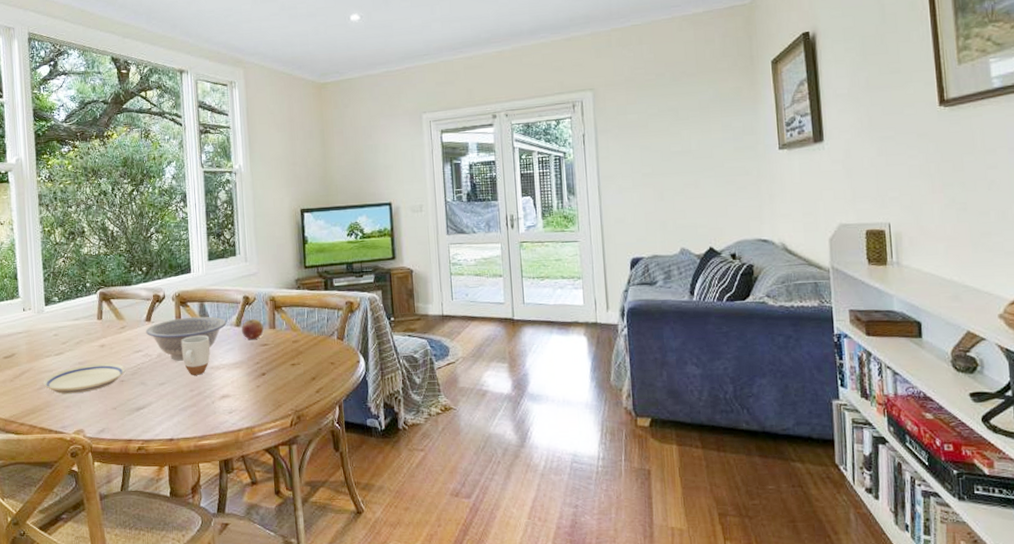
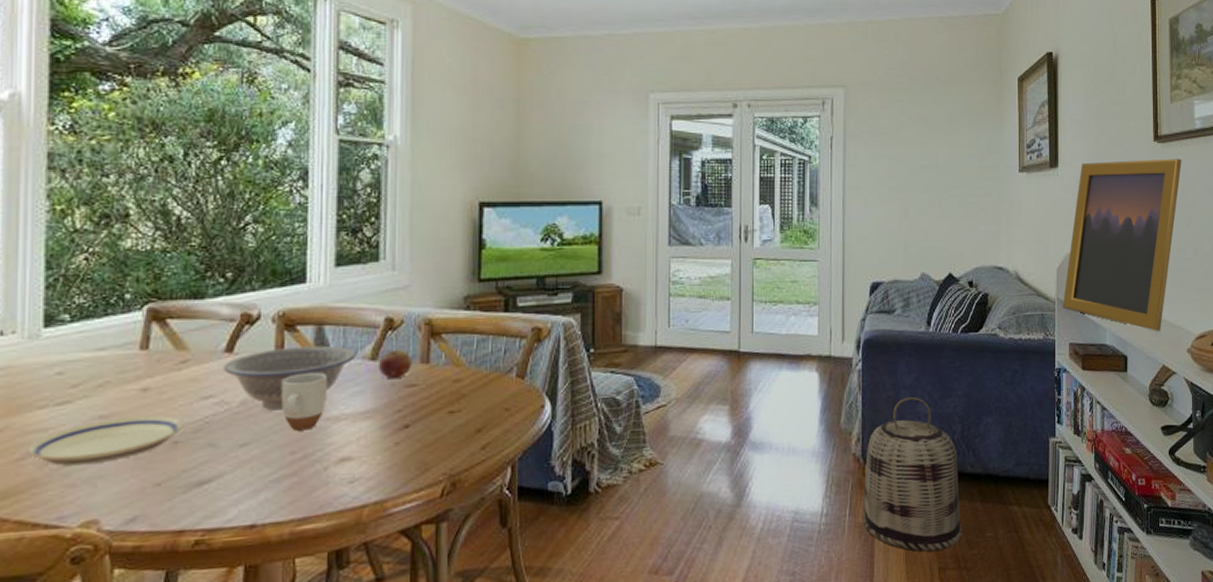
basket: none [637,358,741,498] -> present [863,396,962,552]
picture frame: none [838,120,978,298] -> present [1062,158,1182,332]

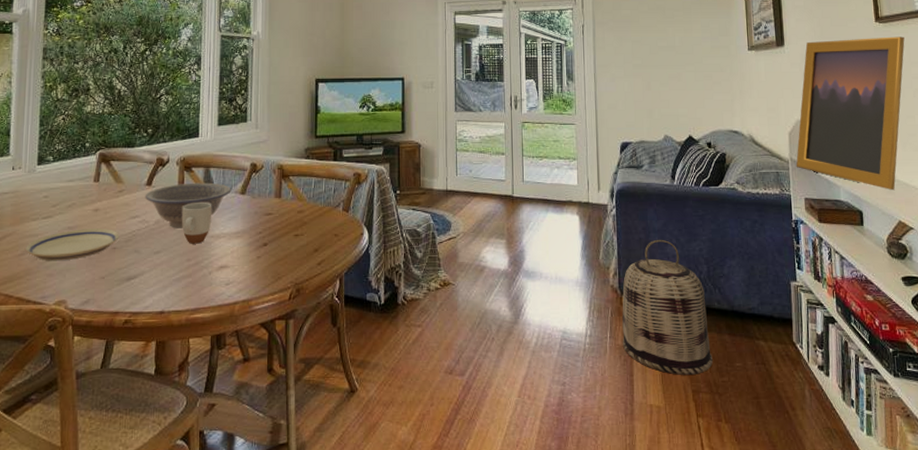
fruit: present [377,350,412,378] -> none [245,187,269,208]

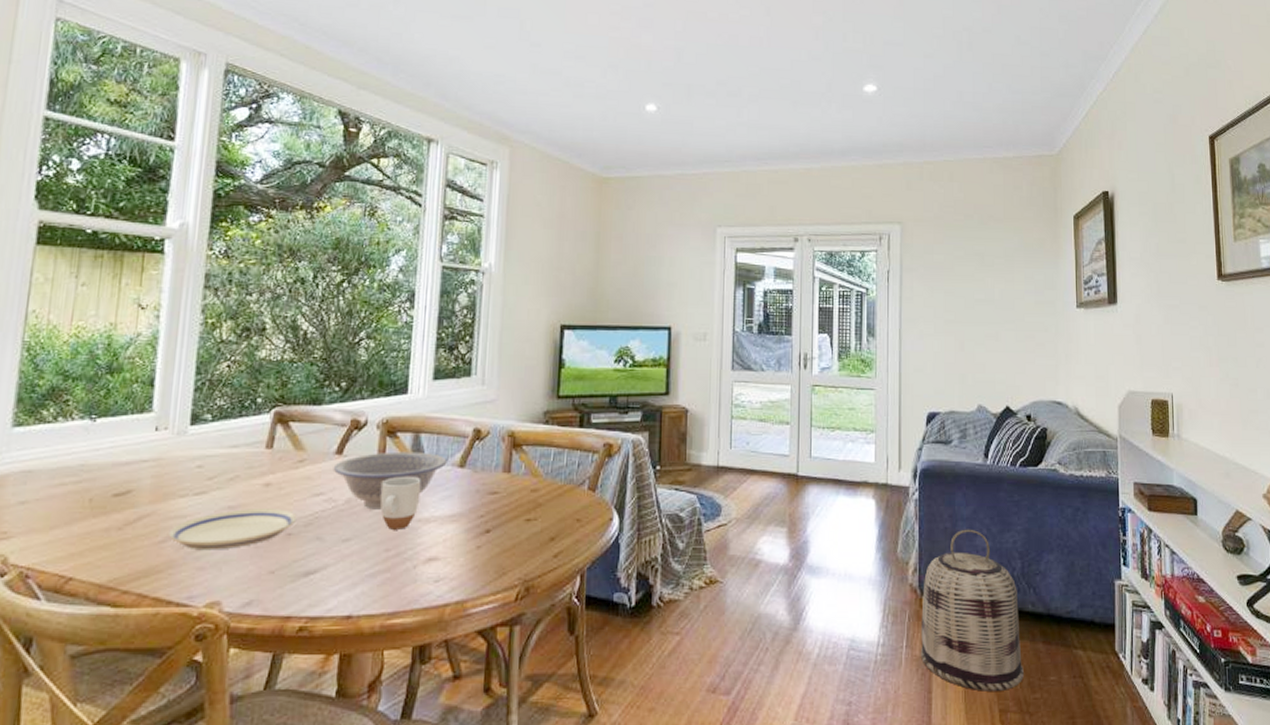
picture frame: present [796,36,905,191] -> none [1125,297,1249,475]

